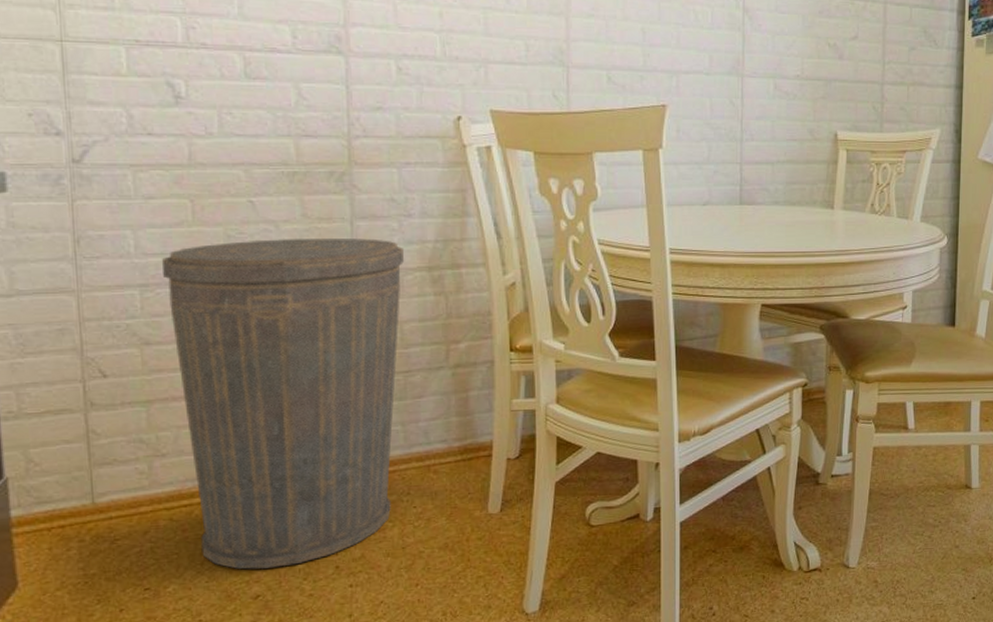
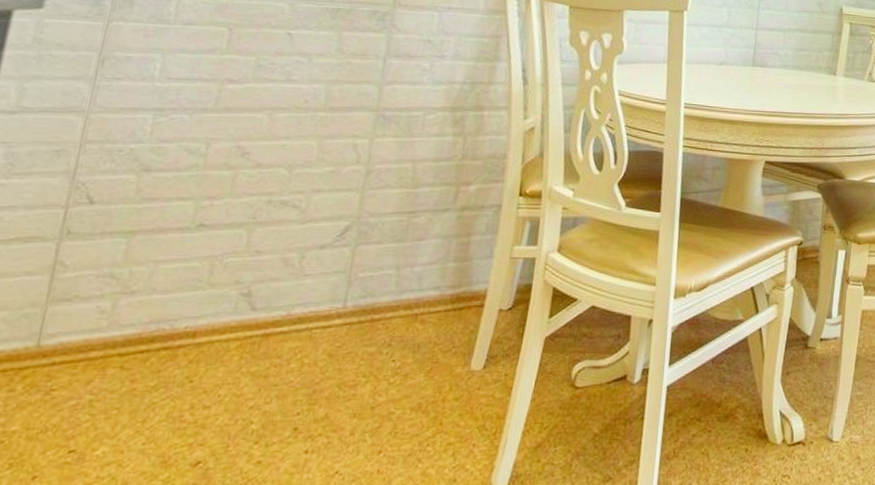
trash can: present [162,238,405,569] -> none [146,71,432,430]

